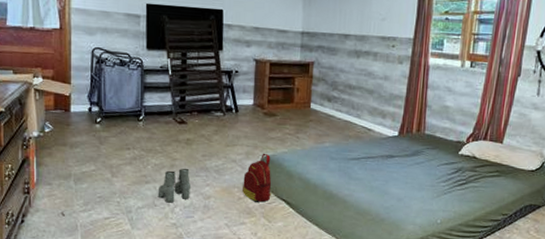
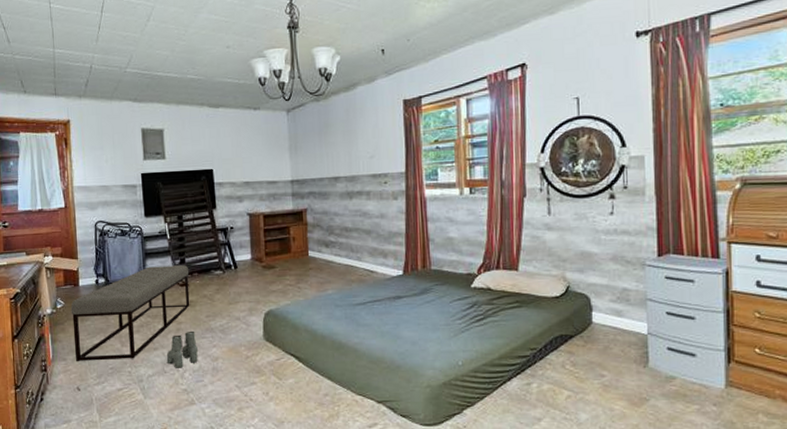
bench: none [60,100,189,190] -> present [70,265,190,362]
backpack: present [243,153,272,203] -> none [249,307,279,360]

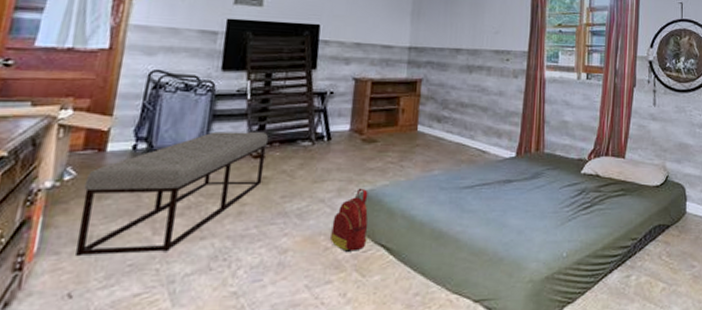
boots: present [166,330,198,368] -> none [215,214,263,264]
backpack: none [249,307,279,360] -> present [330,188,368,252]

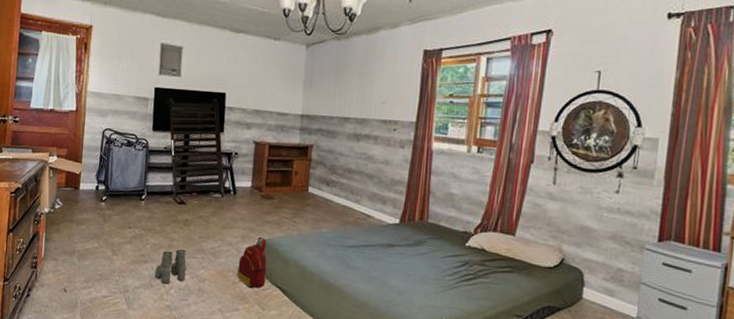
bench: present [74,131,269,257] -> none [65,180,189,269]
boots: none [215,214,263,264] -> present [154,249,187,284]

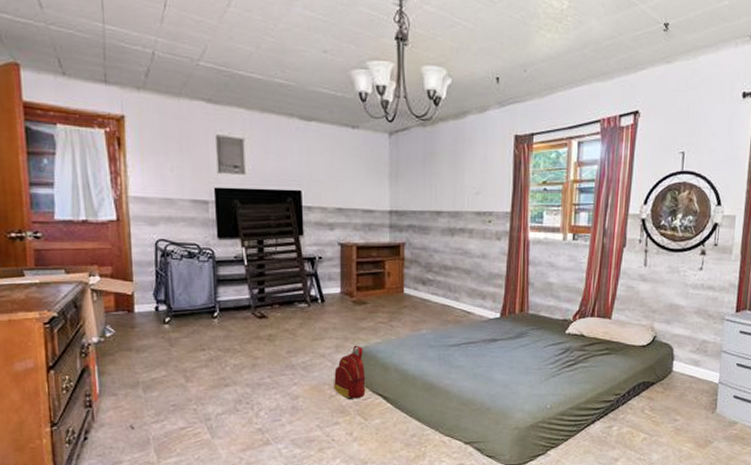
boots: present [154,249,187,284] -> none [239,367,276,407]

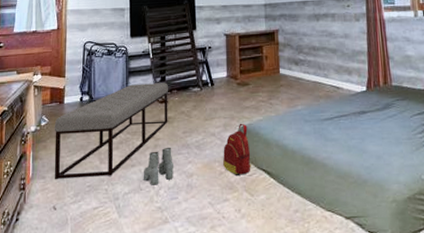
bench: none [123,295,269,398] -> present [54,83,169,180]
boots: none [239,367,276,407] -> present [143,147,173,185]

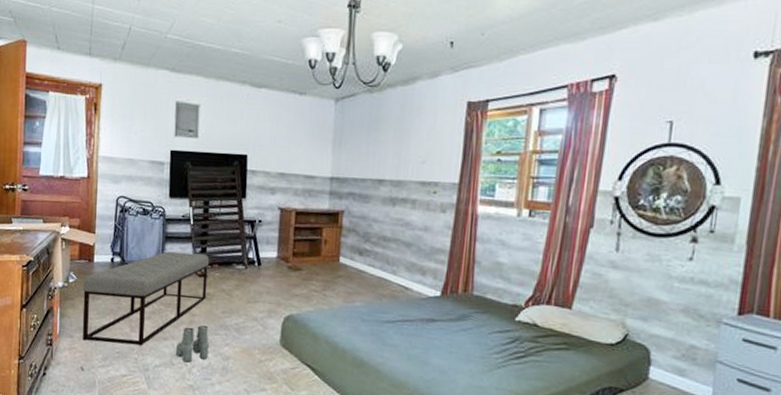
backpack: present [223,123,251,175] -> none [264,311,296,367]

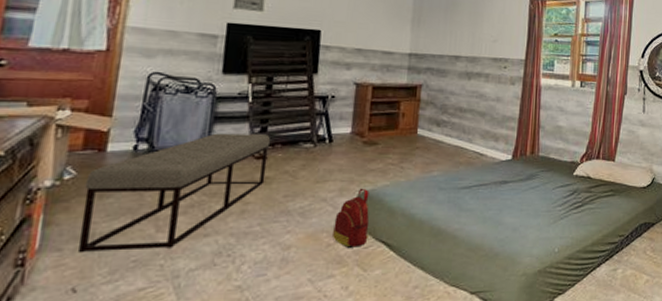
boots: present [175,325,209,363] -> none [219,213,266,260]
backpack: none [264,311,296,367] -> present [333,188,370,248]

